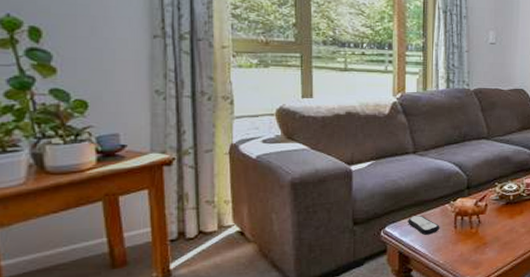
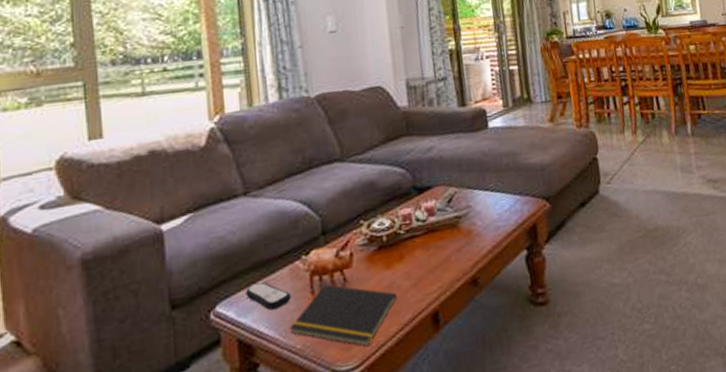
notepad: none [436,223,515,269] -> present [289,284,398,347]

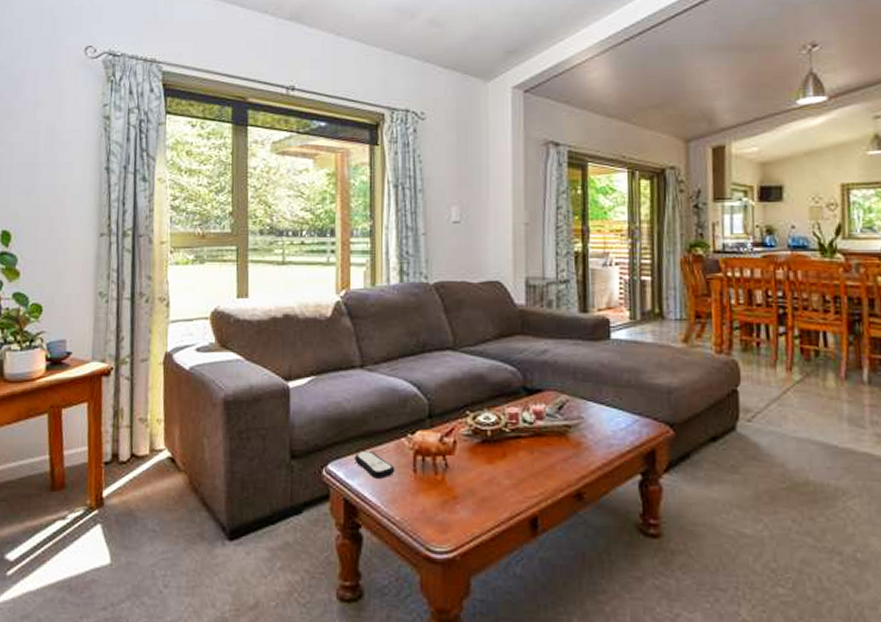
notepad: present [289,284,398,347] -> none [390,466,497,535]

